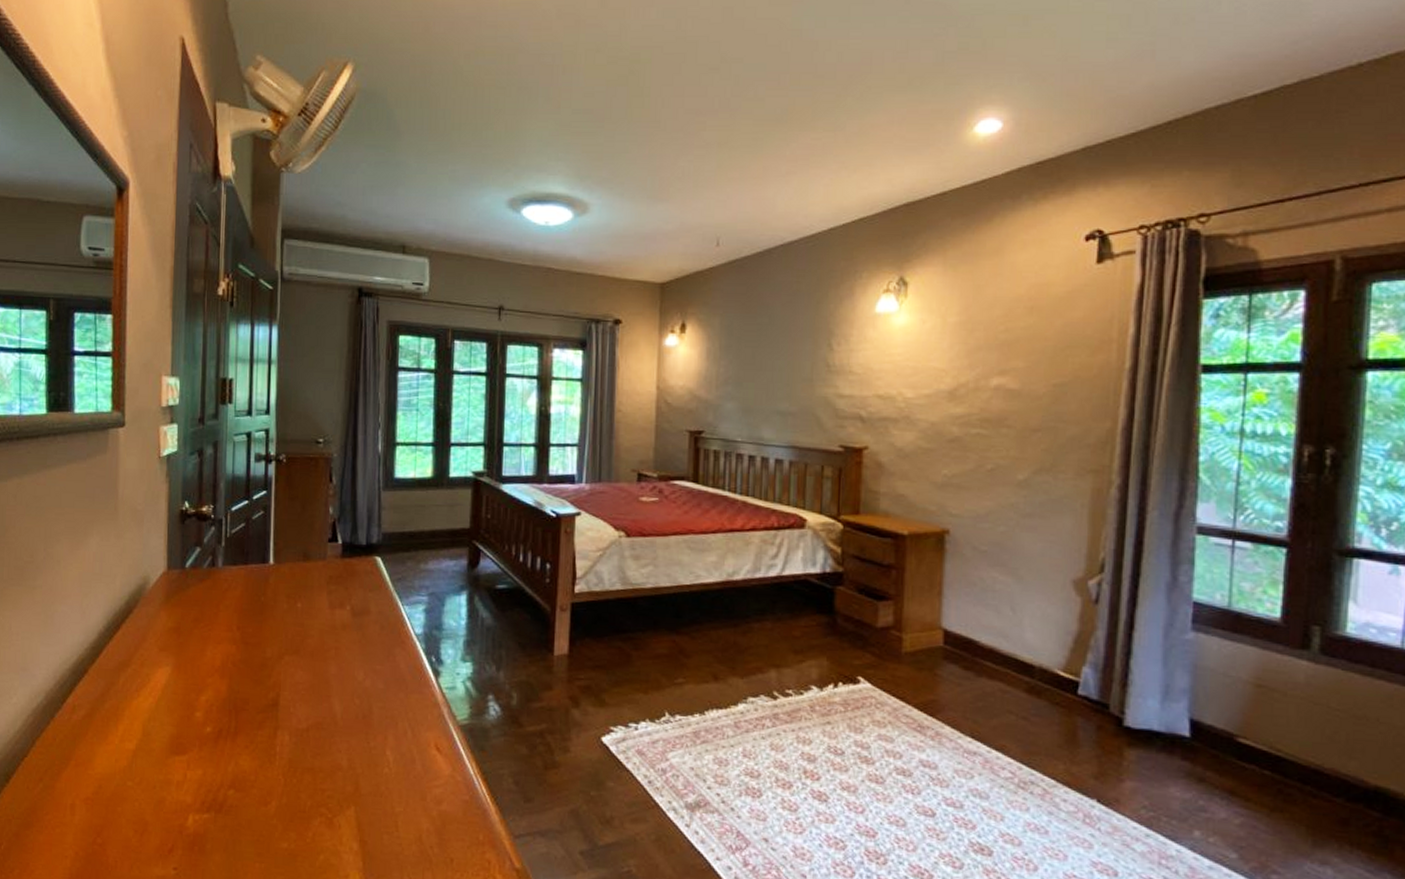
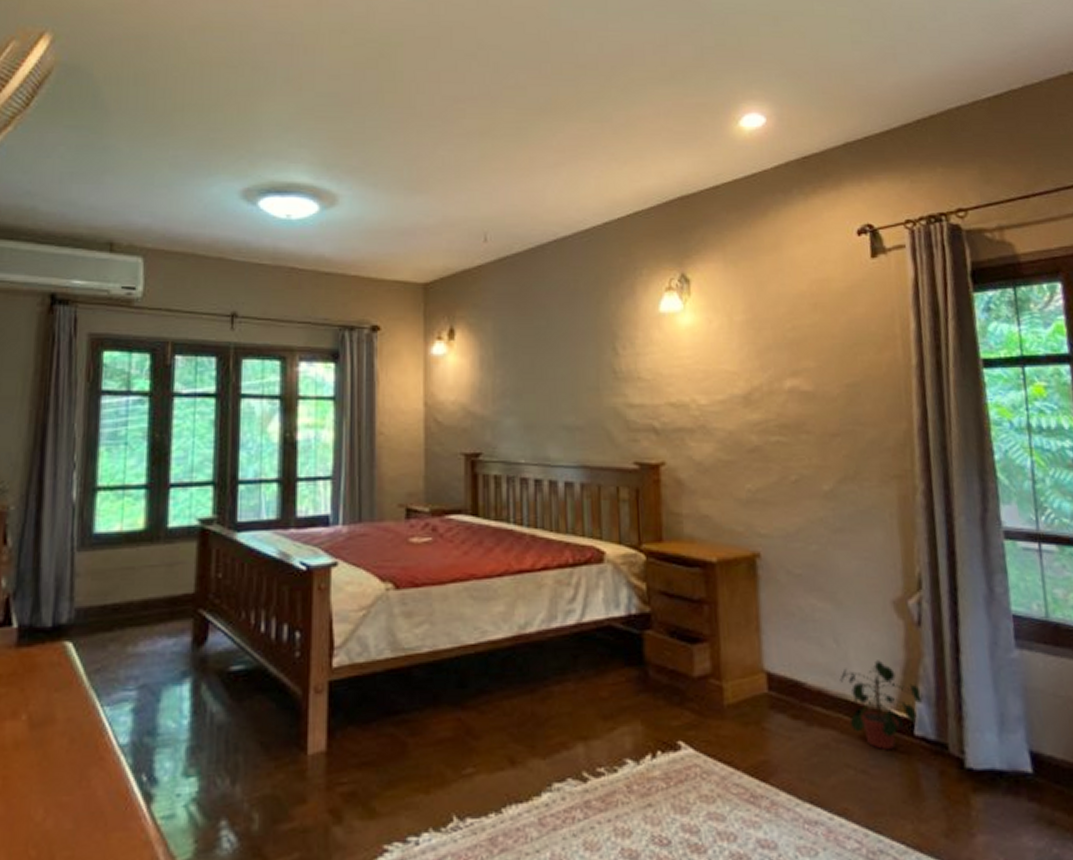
potted plant: none [1012,629,1091,703] -> present [839,660,923,750]

